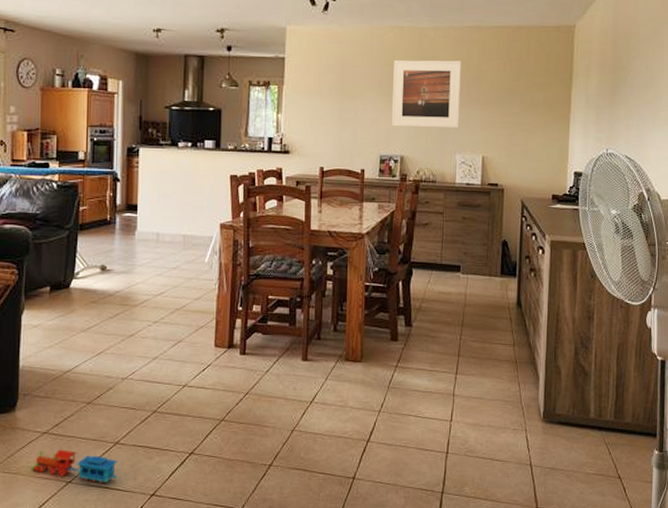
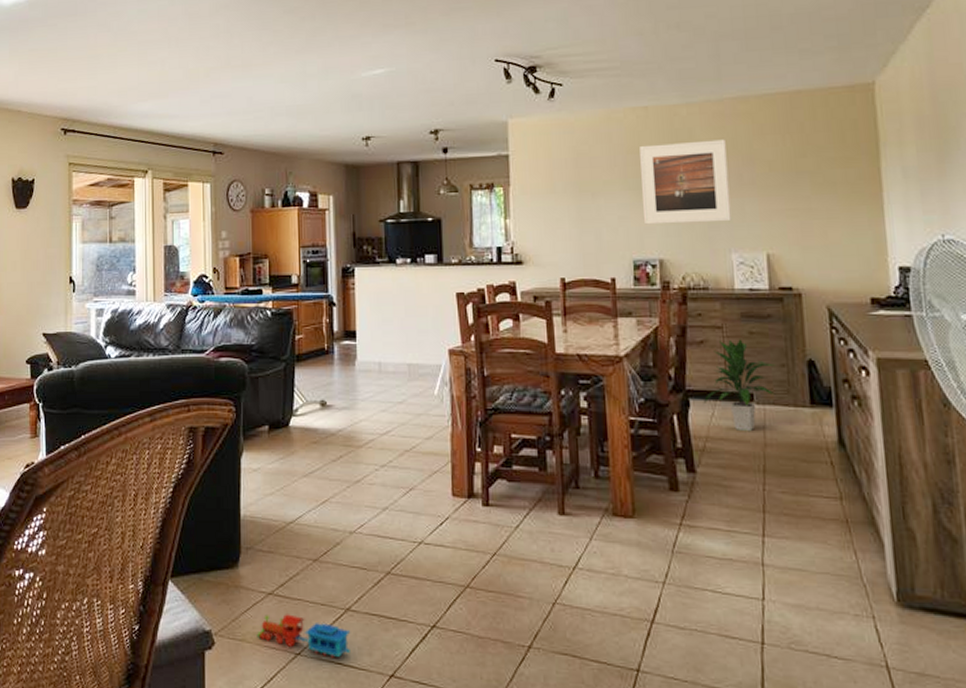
indoor plant: none [424,223,479,295] -> present [704,339,776,432]

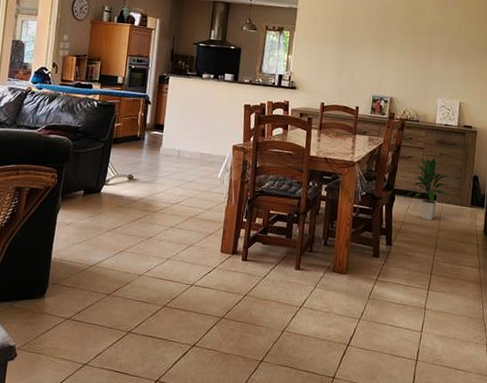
toy train: present [257,614,351,658] -> none [53,334,130,368]
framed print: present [640,139,732,225] -> none [384,16,446,77]

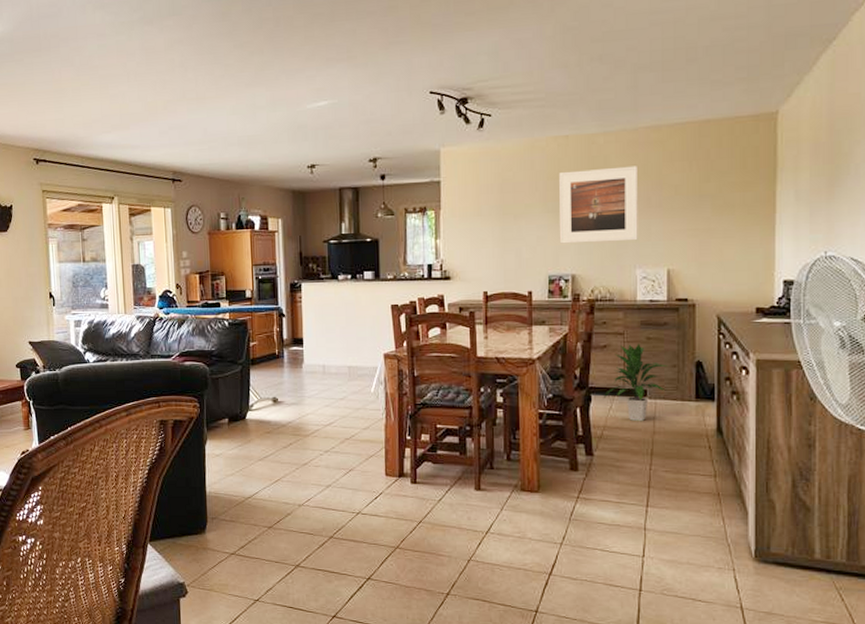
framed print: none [384,16,446,77] -> present [559,166,638,244]

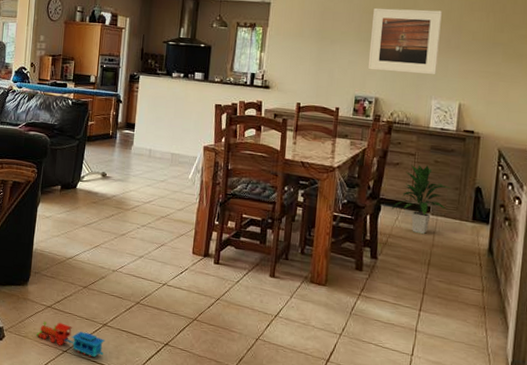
toy train: none [222,569,300,603] -> present [36,321,106,357]

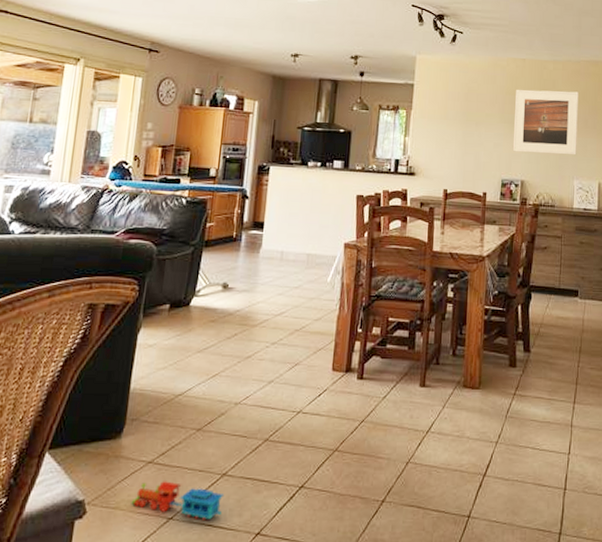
indoor plant: present [392,164,450,235] -> none [542,247,596,321]

